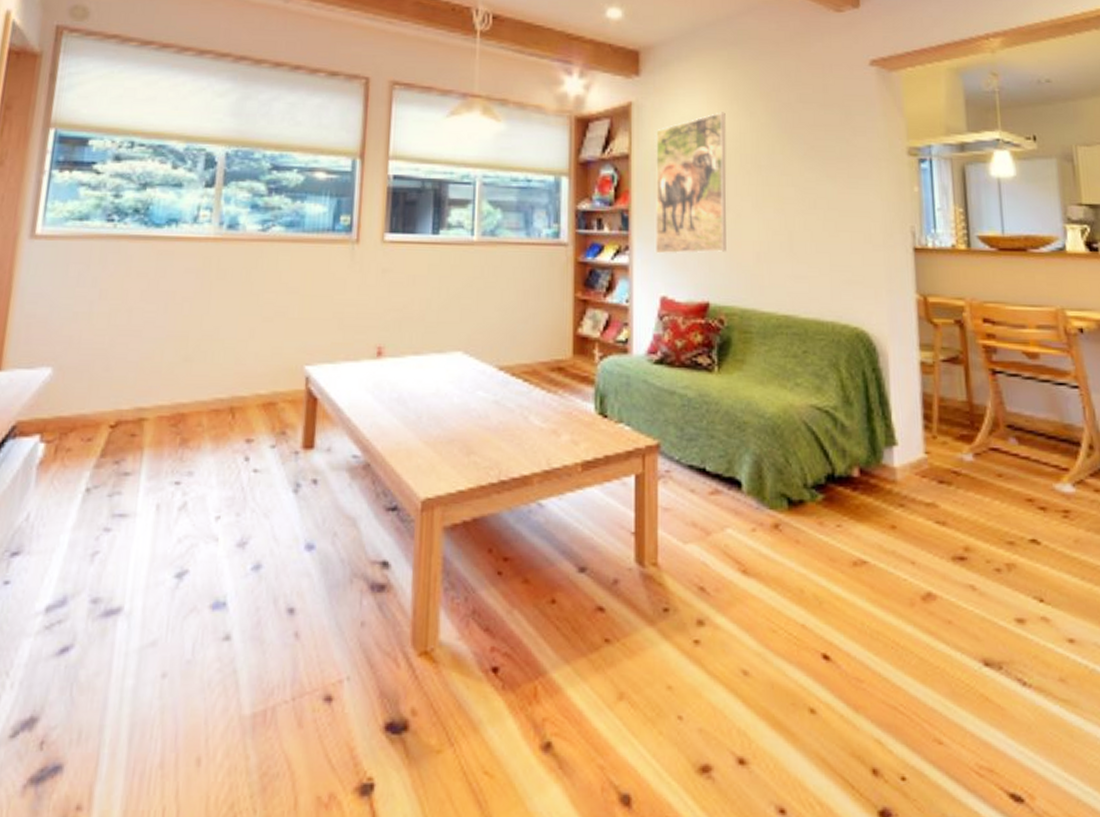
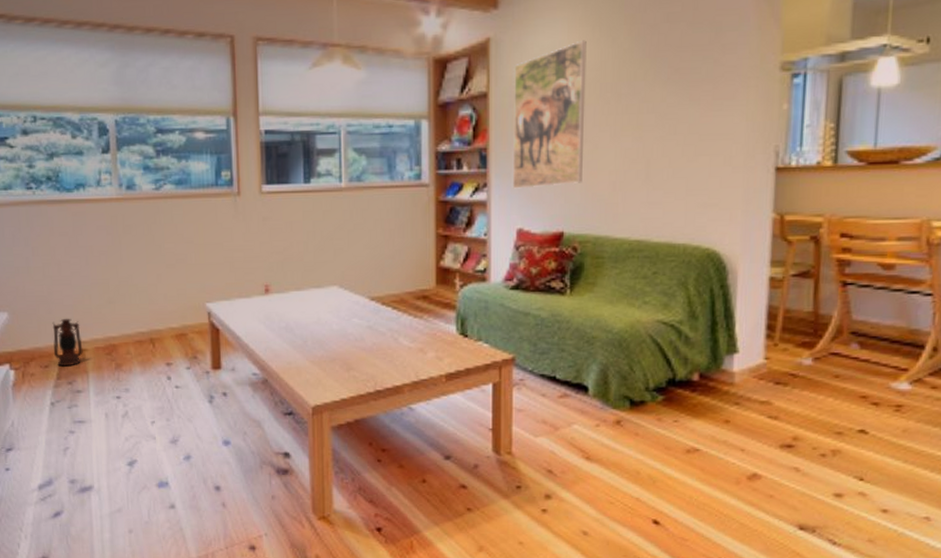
lantern: none [101,377,144,440] -> present [52,318,83,367]

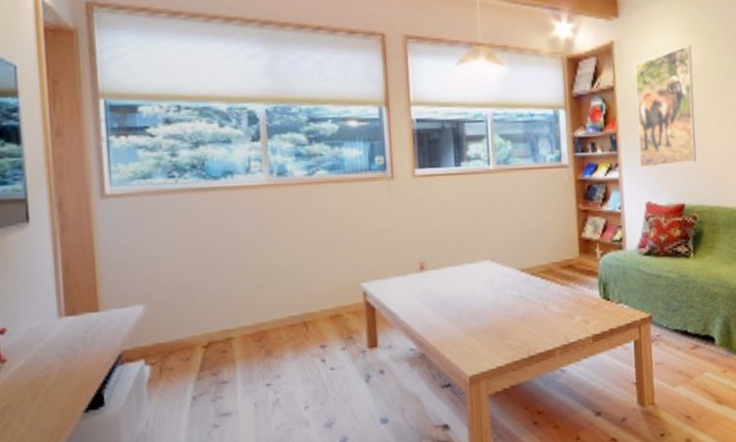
lantern: present [52,318,83,367] -> none [195,306,230,358]

